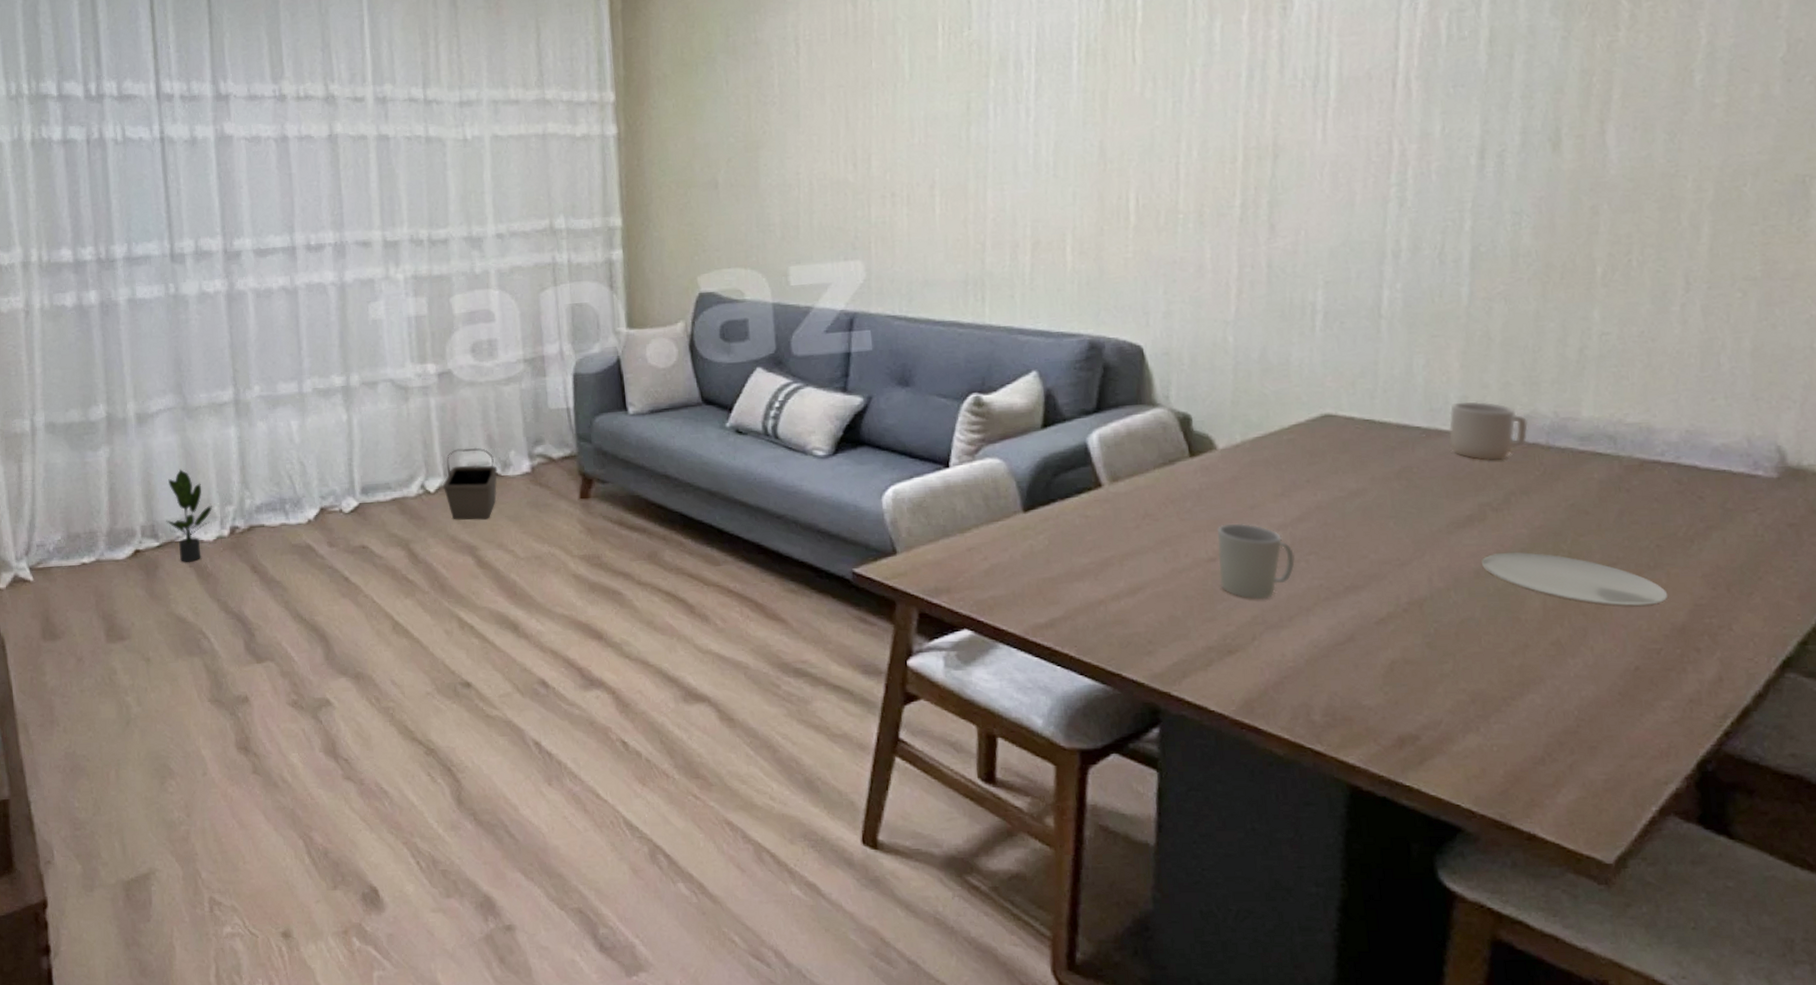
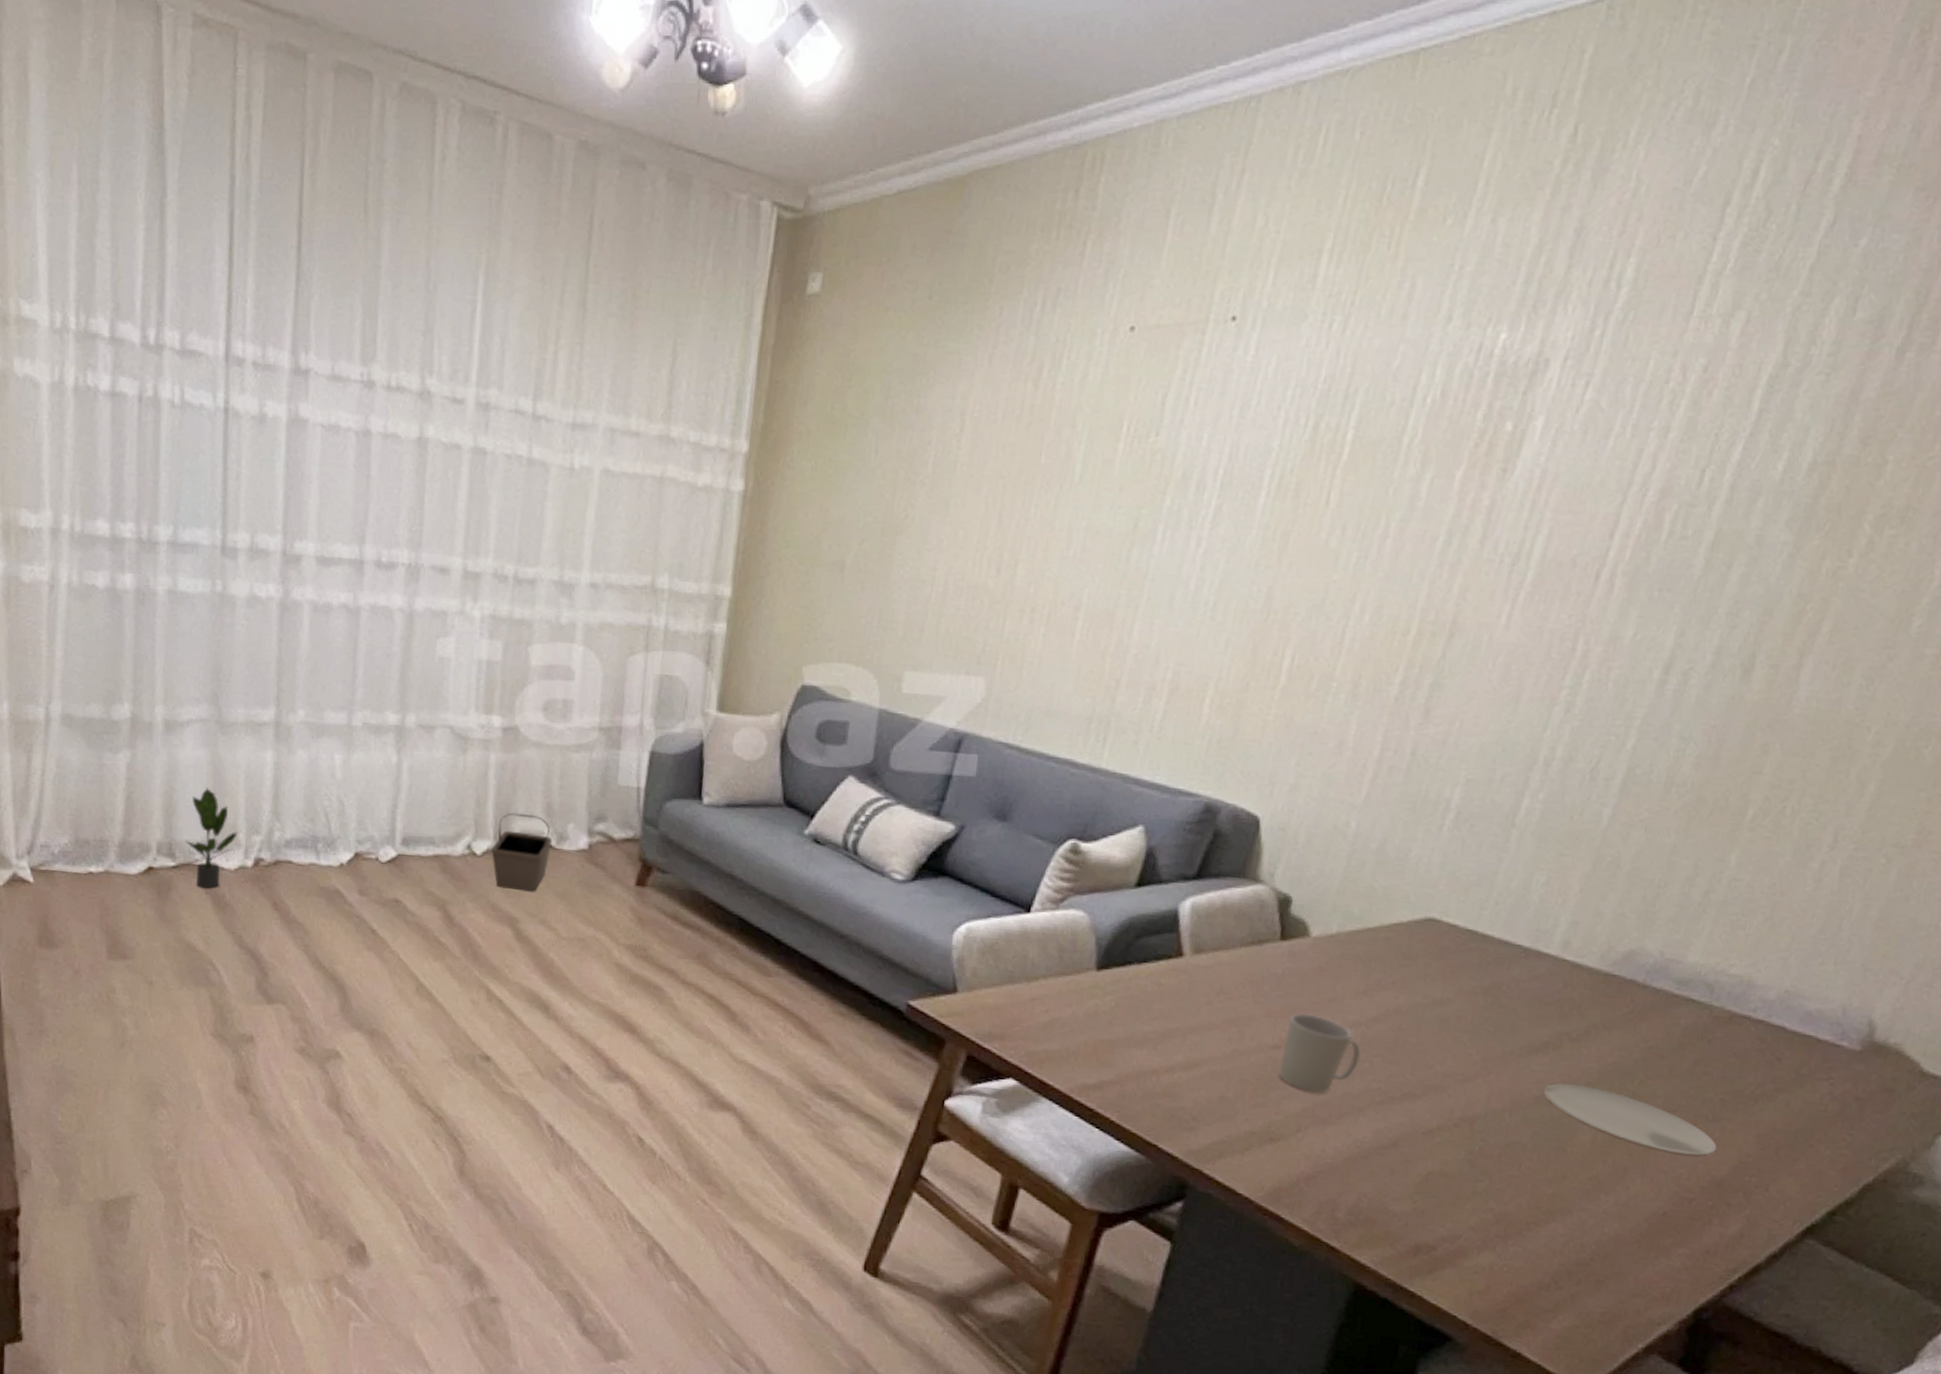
mug: present [1448,401,1528,460] -> none [1546,926,1631,990]

